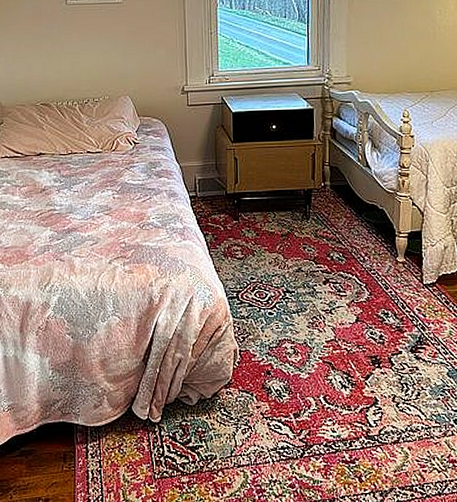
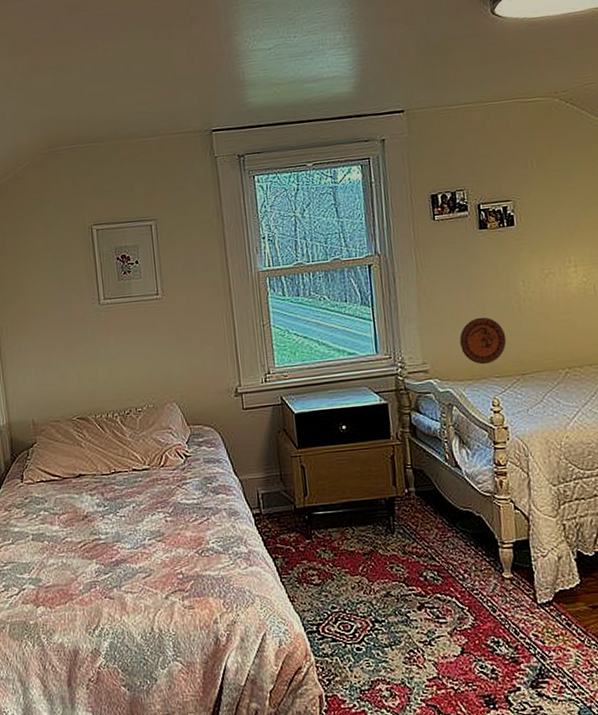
decorative plate: none [381,39,421,81] -> present [459,317,507,365]

